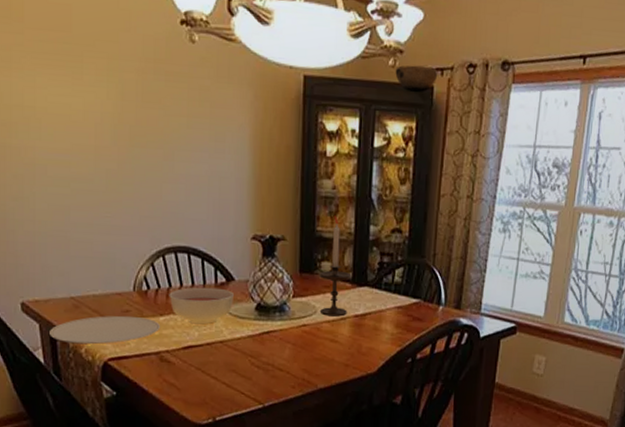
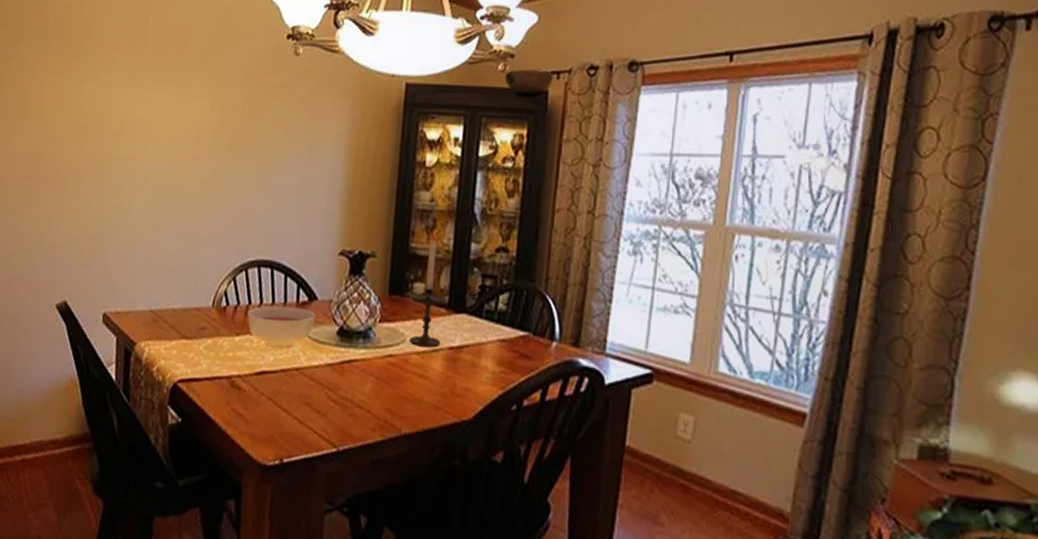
plate: present [50,315,161,345] -> none [125,332,236,364]

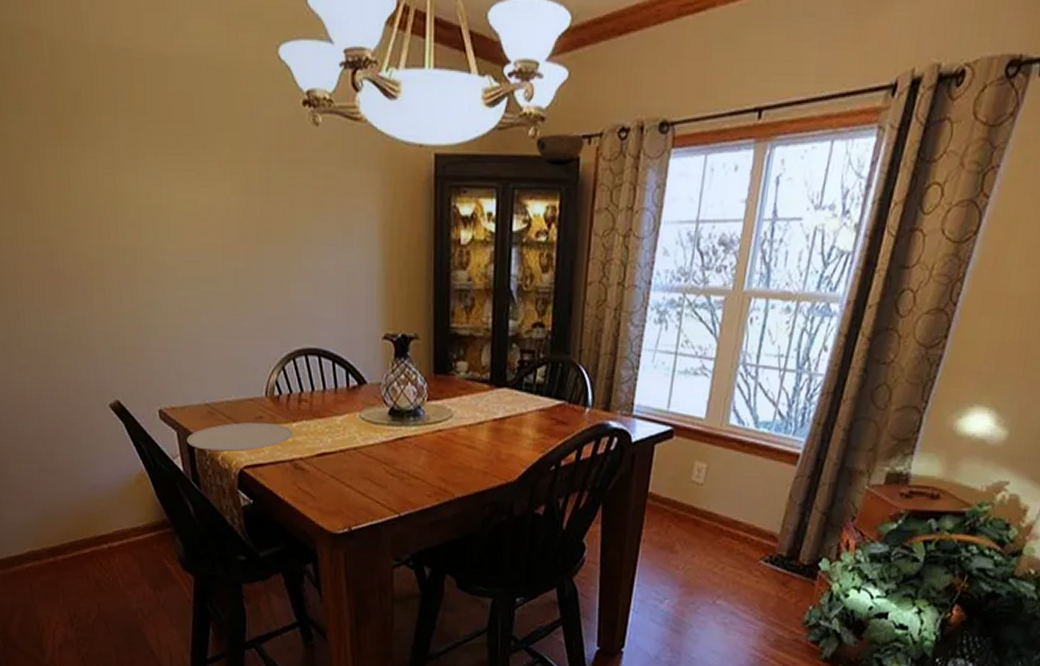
plate: none [125,332,236,364] -> present [187,422,294,453]
bowl: present [247,305,315,349] -> none [301,391,366,431]
candlestick: present [409,231,448,348] -> none [454,310,490,421]

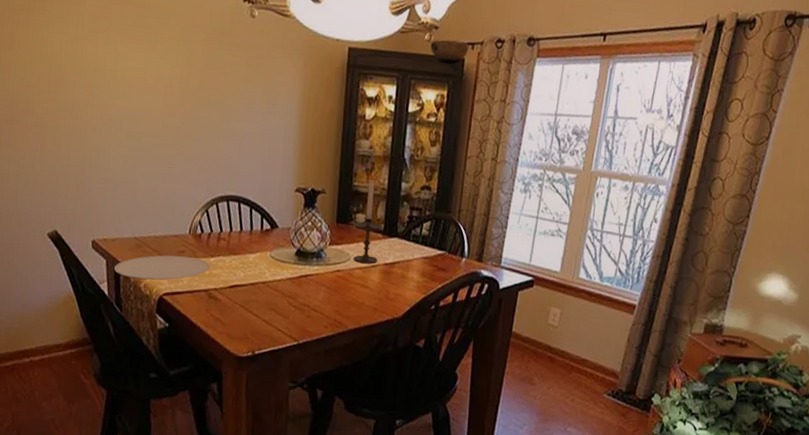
candlestick: none [454,310,490,421] -> present [353,172,383,265]

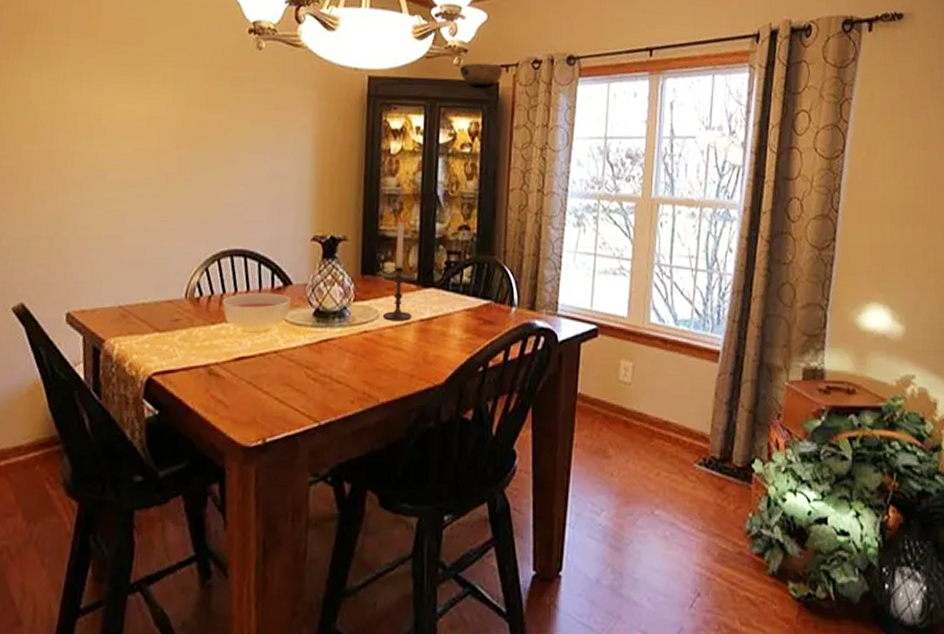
plate: present [114,255,211,281] -> none [93,325,212,358]
bowl: none [219,232,277,267] -> present [222,292,291,333]

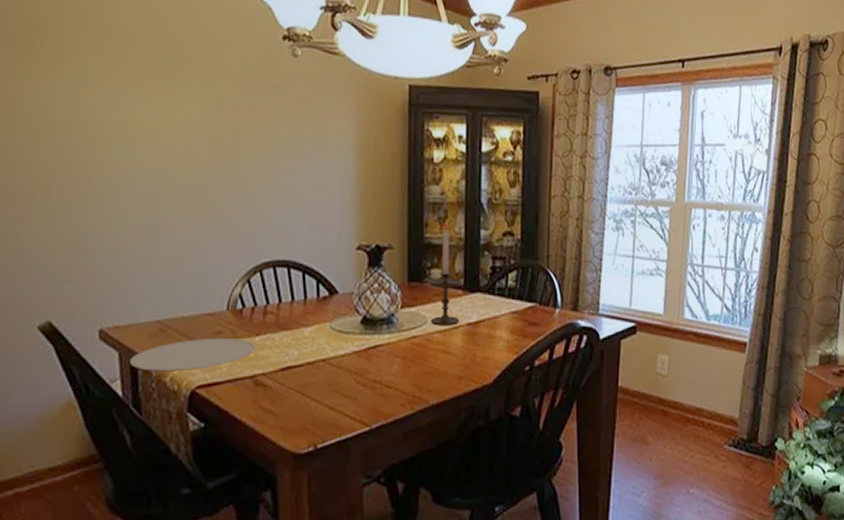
plate: none [93,325,212,358] -> present [130,337,257,372]
bowl: present [222,292,291,333] -> none [266,302,337,343]
decorative bowl: present [460,63,503,90] -> none [500,72,543,99]

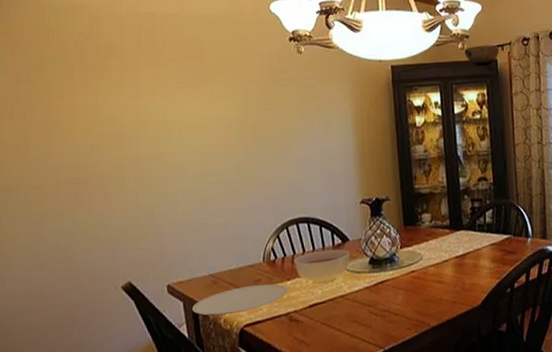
bowl: none [266,302,337,343] -> present [294,249,350,284]
candlestick: present [428,221,463,326] -> none [420,174,449,261]
decorative bowl: none [500,72,543,99] -> present [464,45,499,67]

